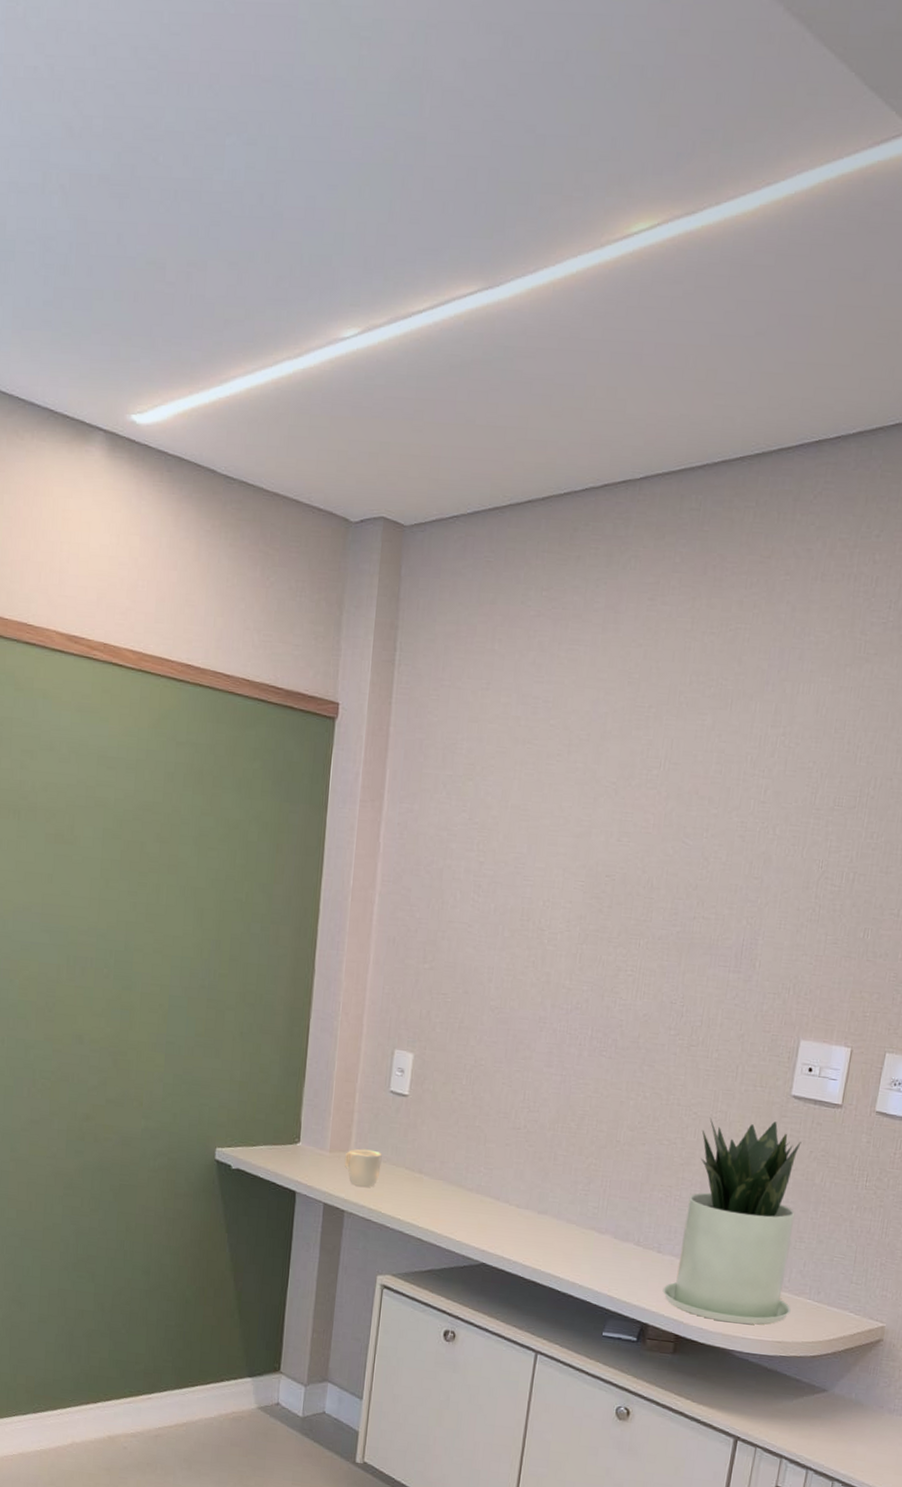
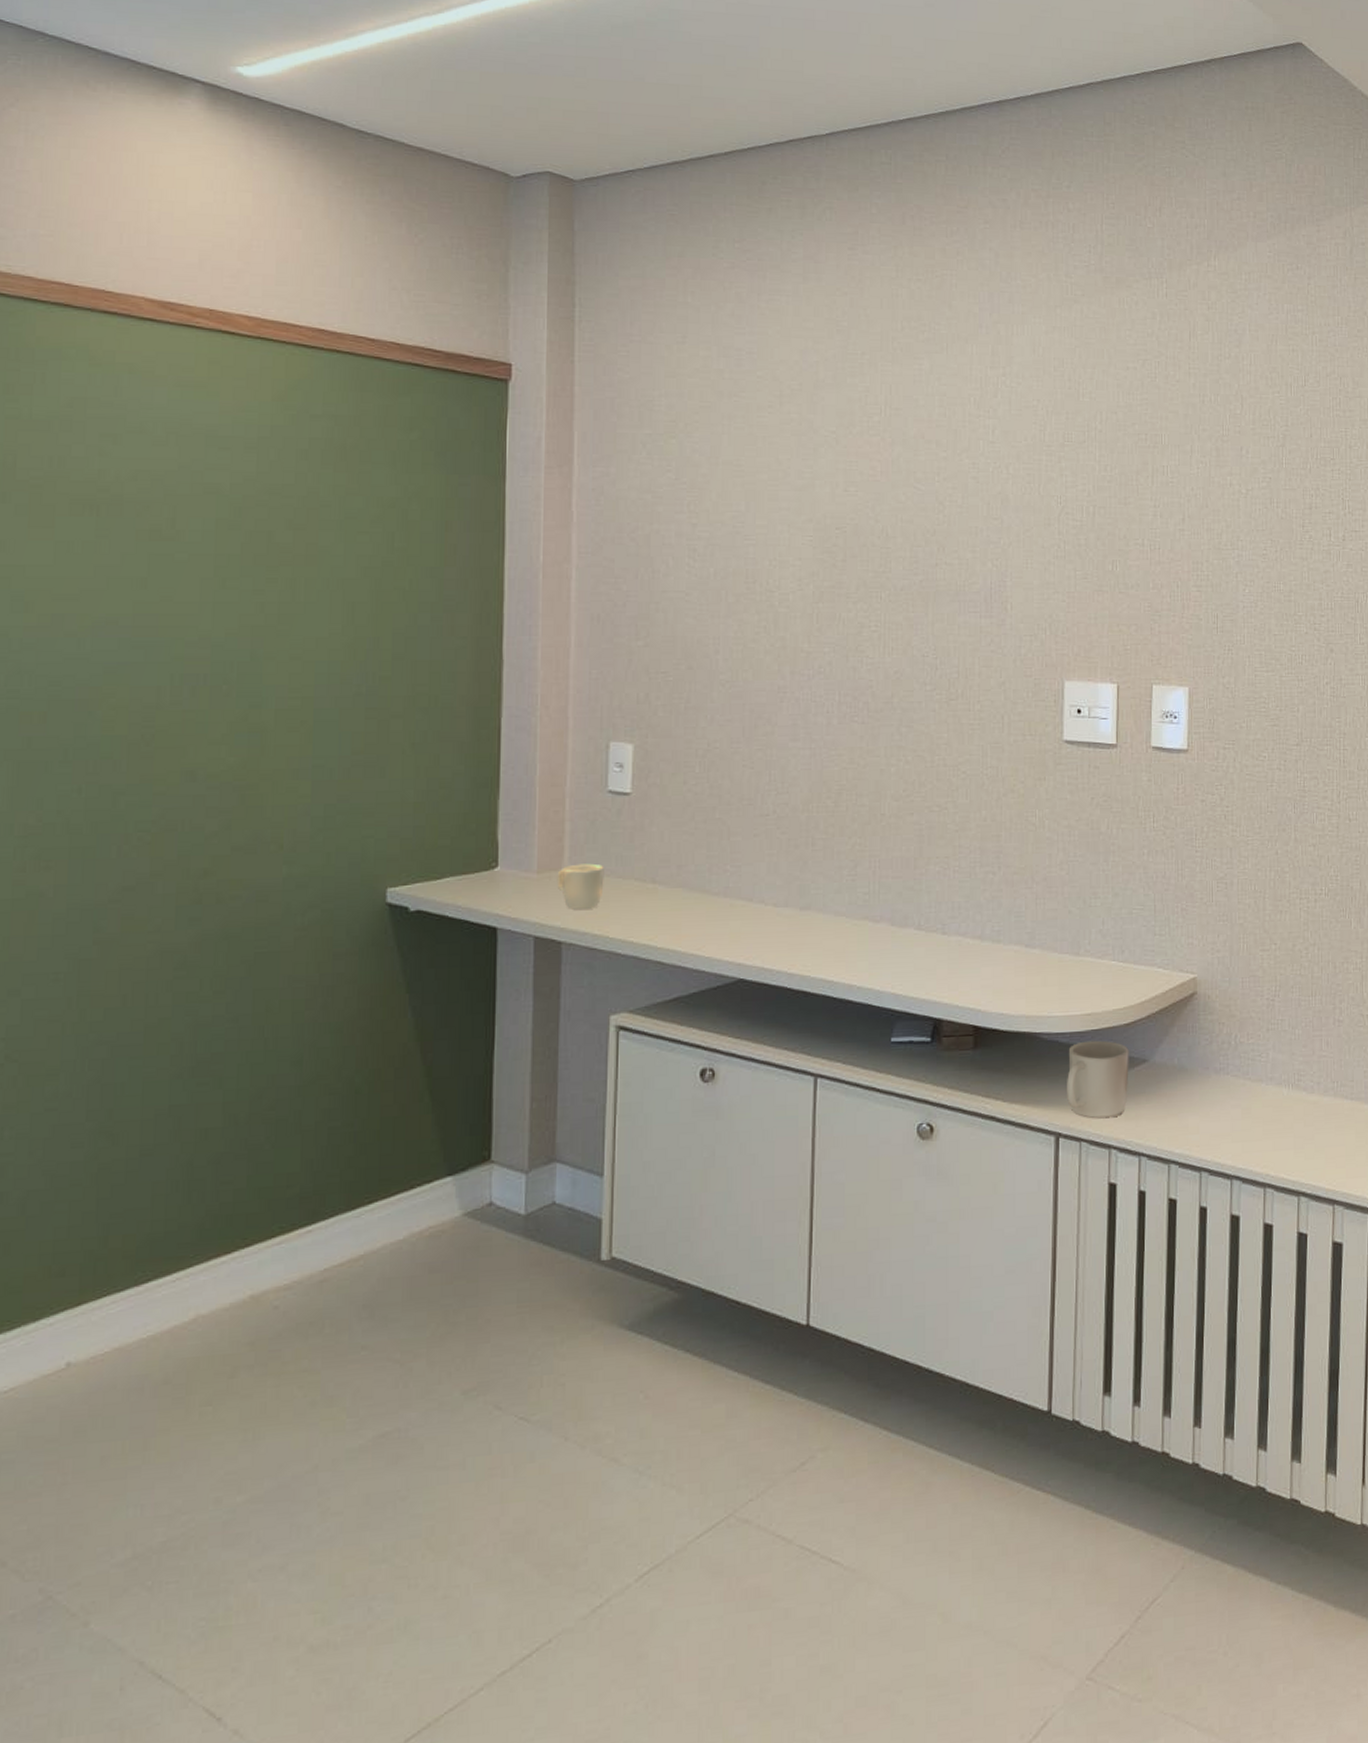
planter: present [662,1117,801,1325] -> none [953,771,1096,1002]
mug: none [749,1364,812,1433] -> present [1066,1040,1129,1119]

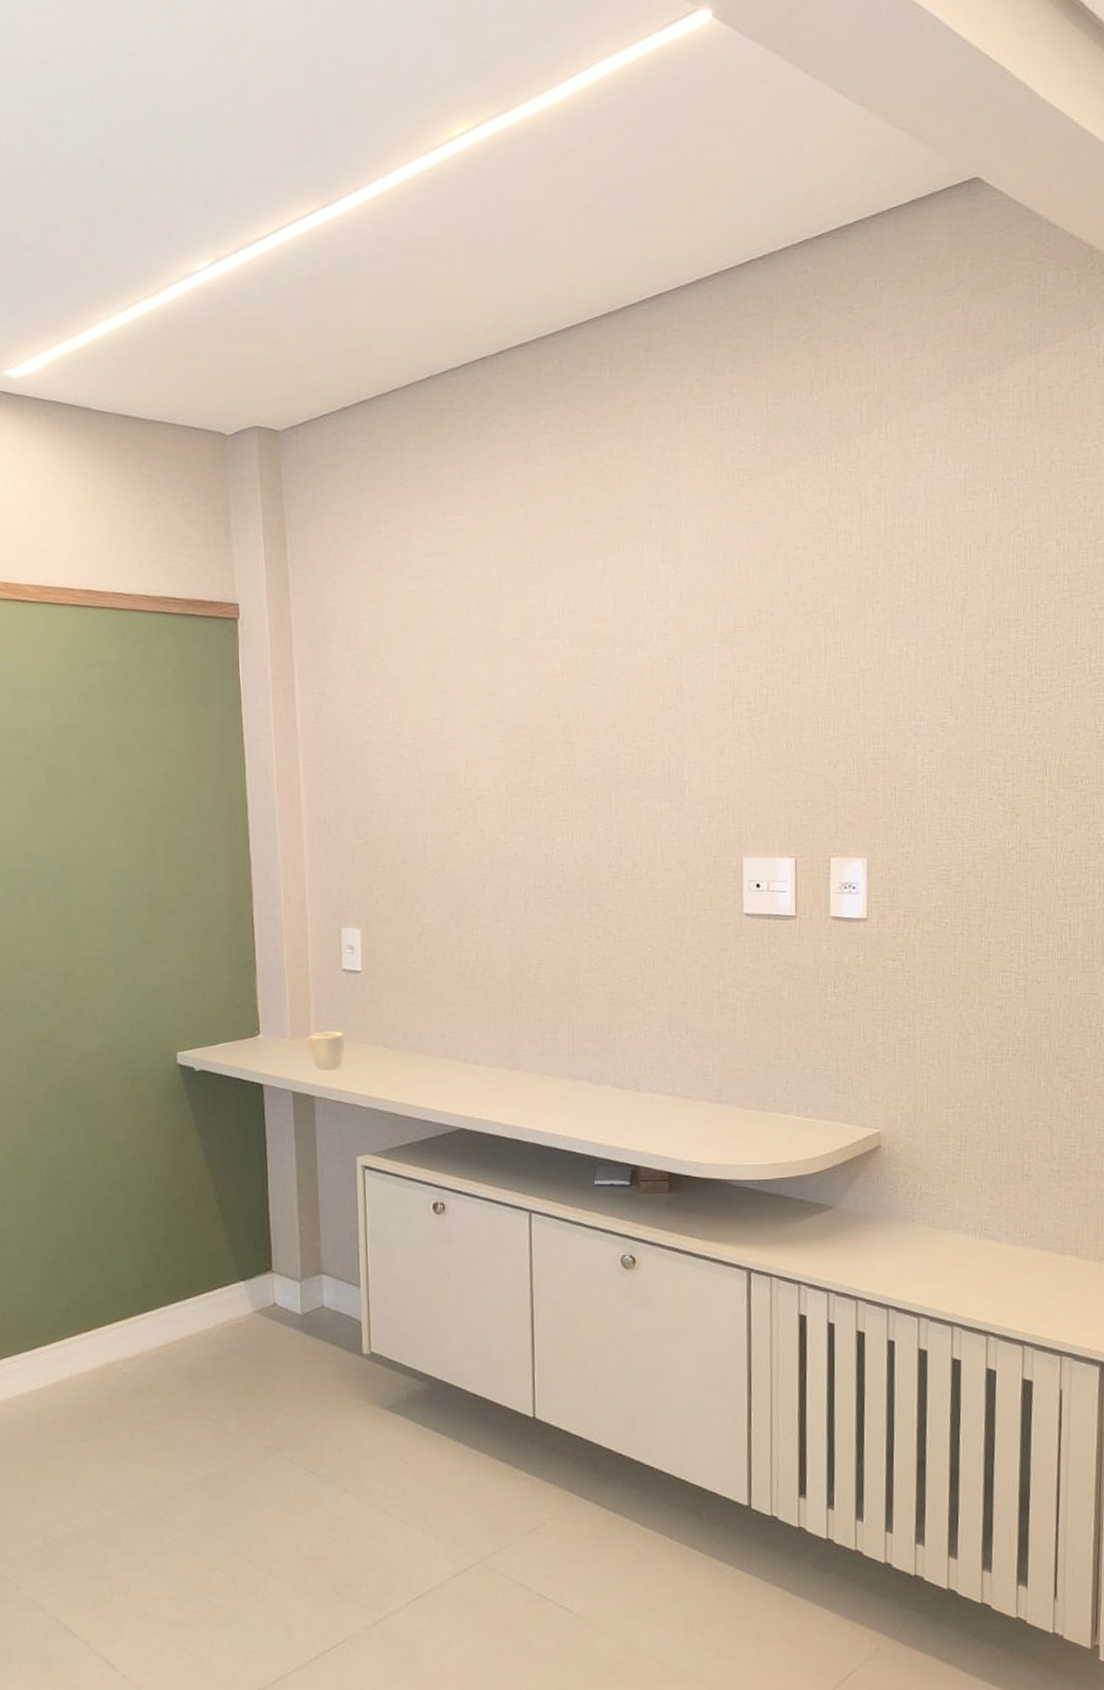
mug: present [1066,1040,1129,1119] -> none [756,1187,816,1258]

